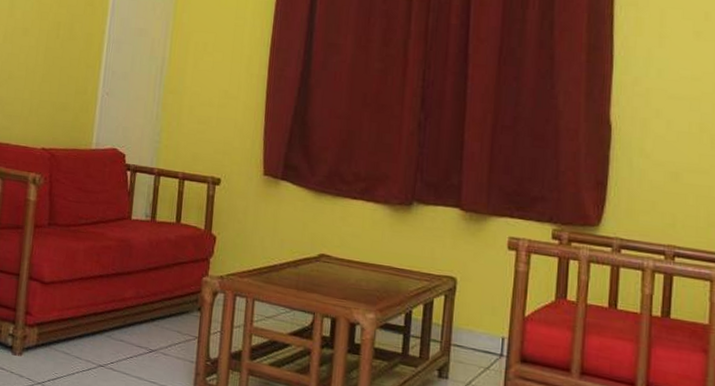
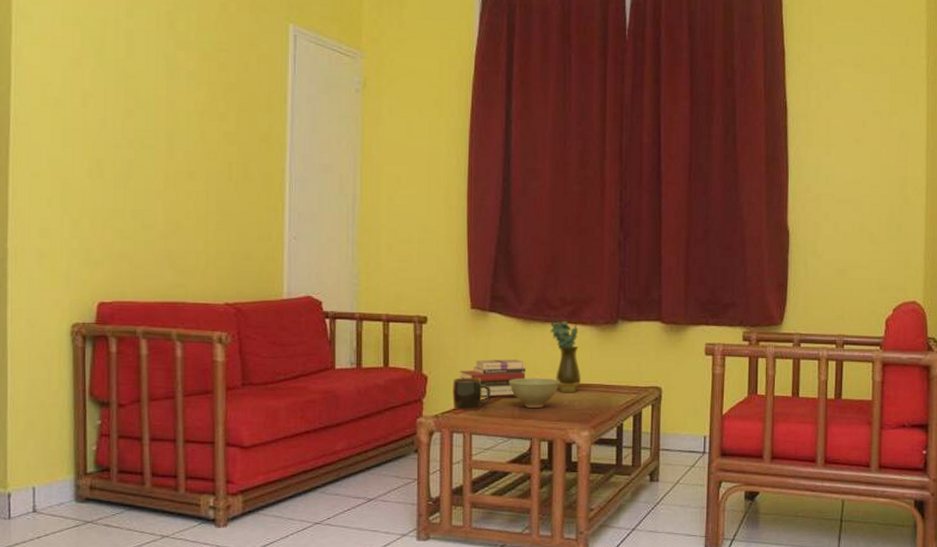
mug: none [238,241,278,277] -> present [452,377,492,411]
books: none [247,226,314,269] -> present [460,359,526,398]
bowl: none [295,249,348,283] -> present [509,378,560,408]
vase: none [341,191,370,272] -> present [550,316,581,393]

